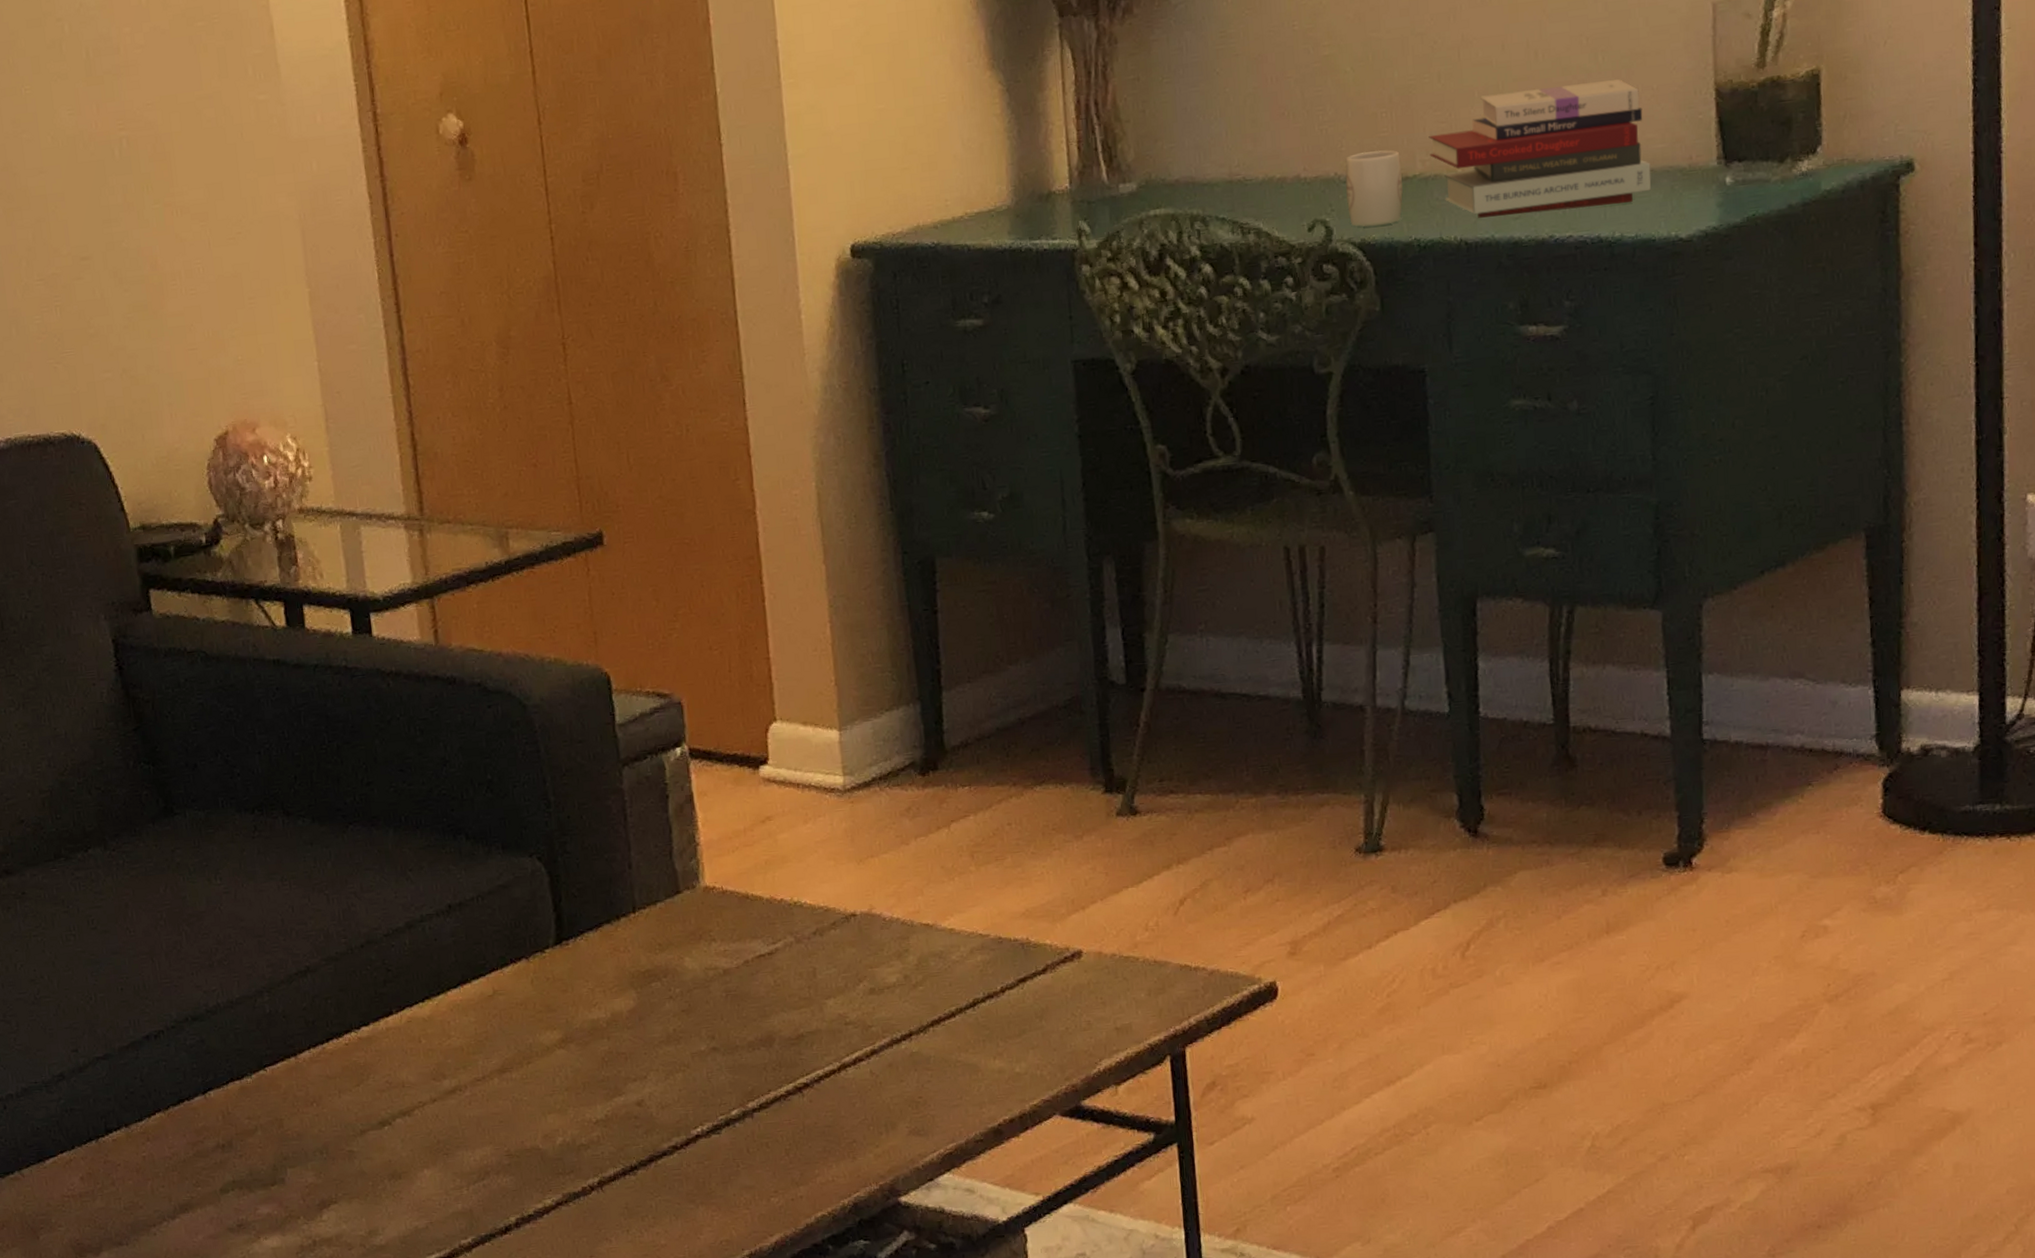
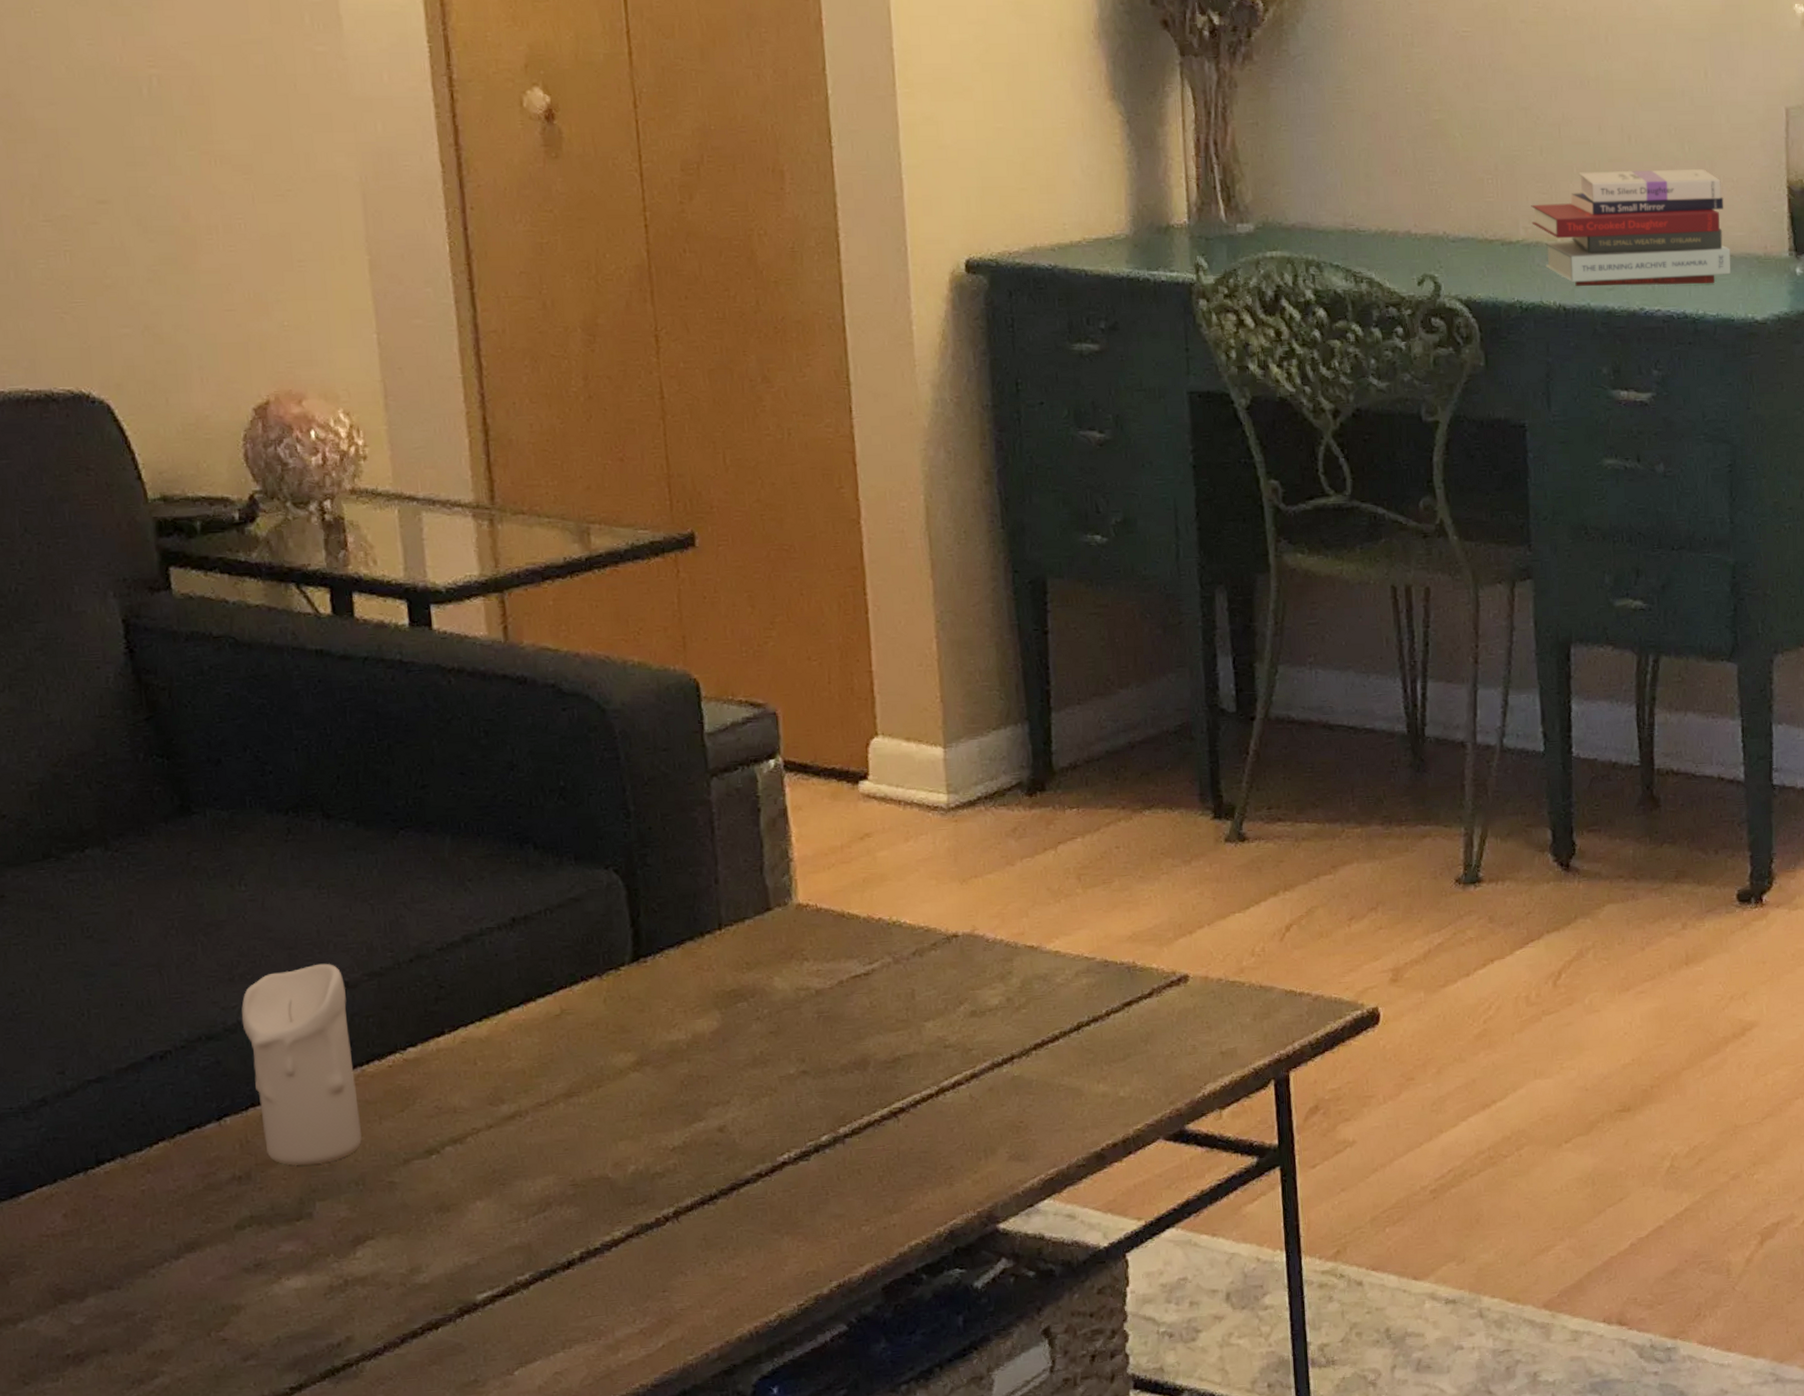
candle: none [220,949,325,1135] -> present [241,963,362,1166]
mug: present [1345,150,1403,227] -> none [1453,214,1507,286]

